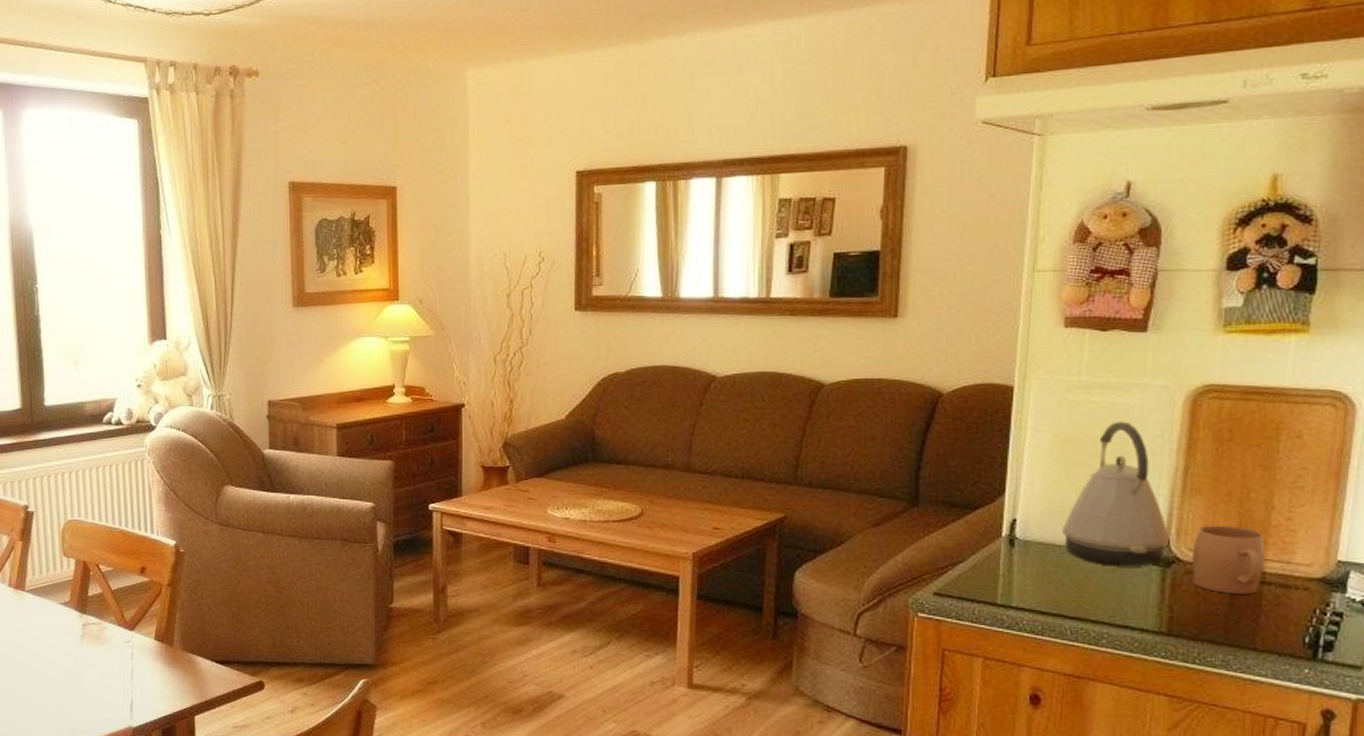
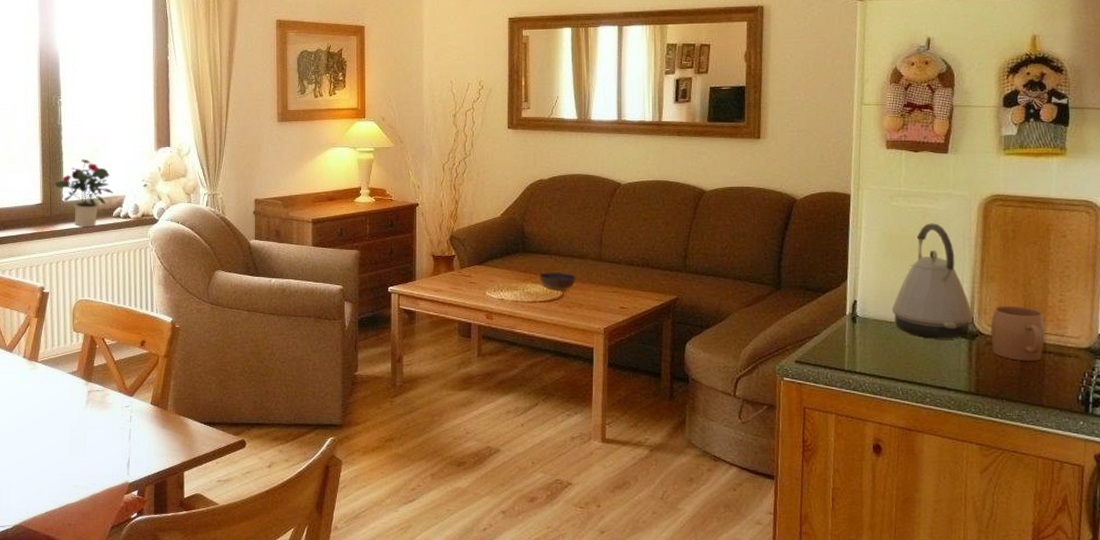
potted flower: none [35,355,102,435] -> present [55,159,113,227]
bowl: none [613,486,658,510] -> present [540,272,576,292]

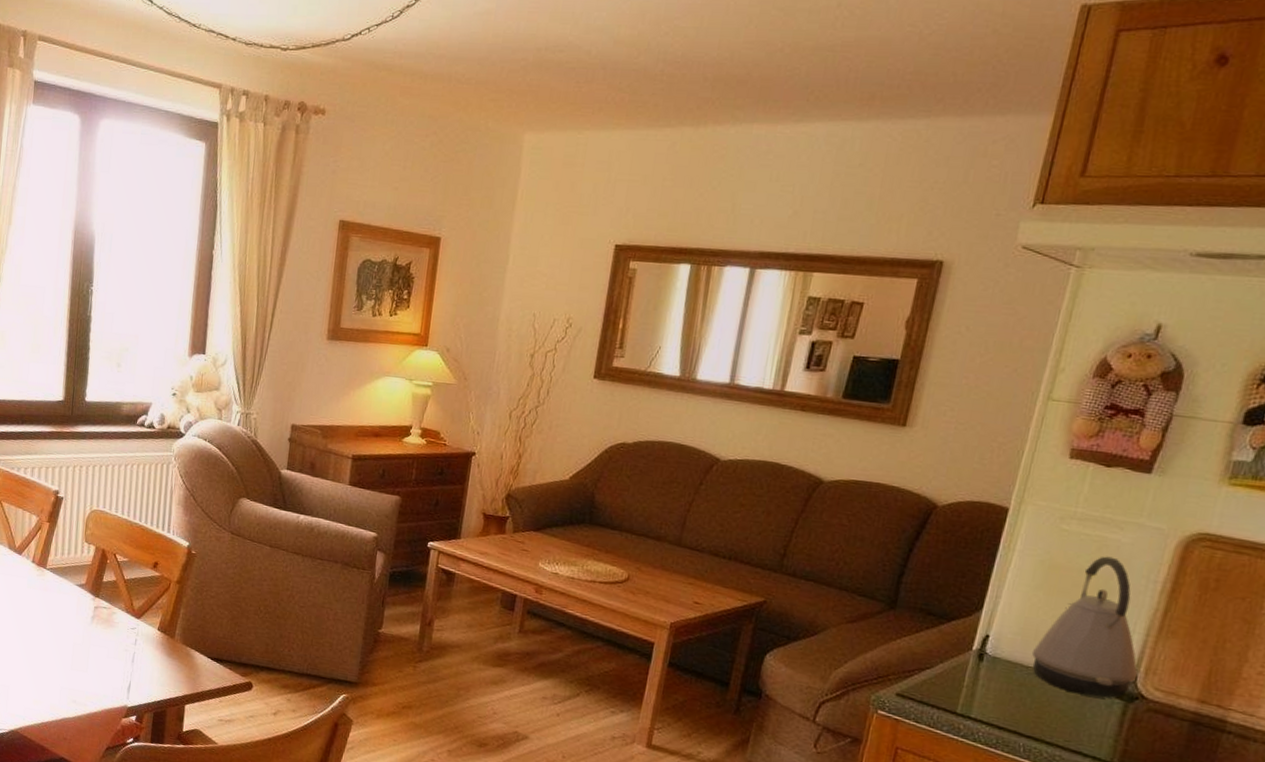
potted flower: present [55,159,113,227] -> none [78,357,140,433]
bowl: present [540,272,576,292] -> none [603,550,647,575]
mug: present [990,305,1045,361] -> none [1152,668,1233,740]

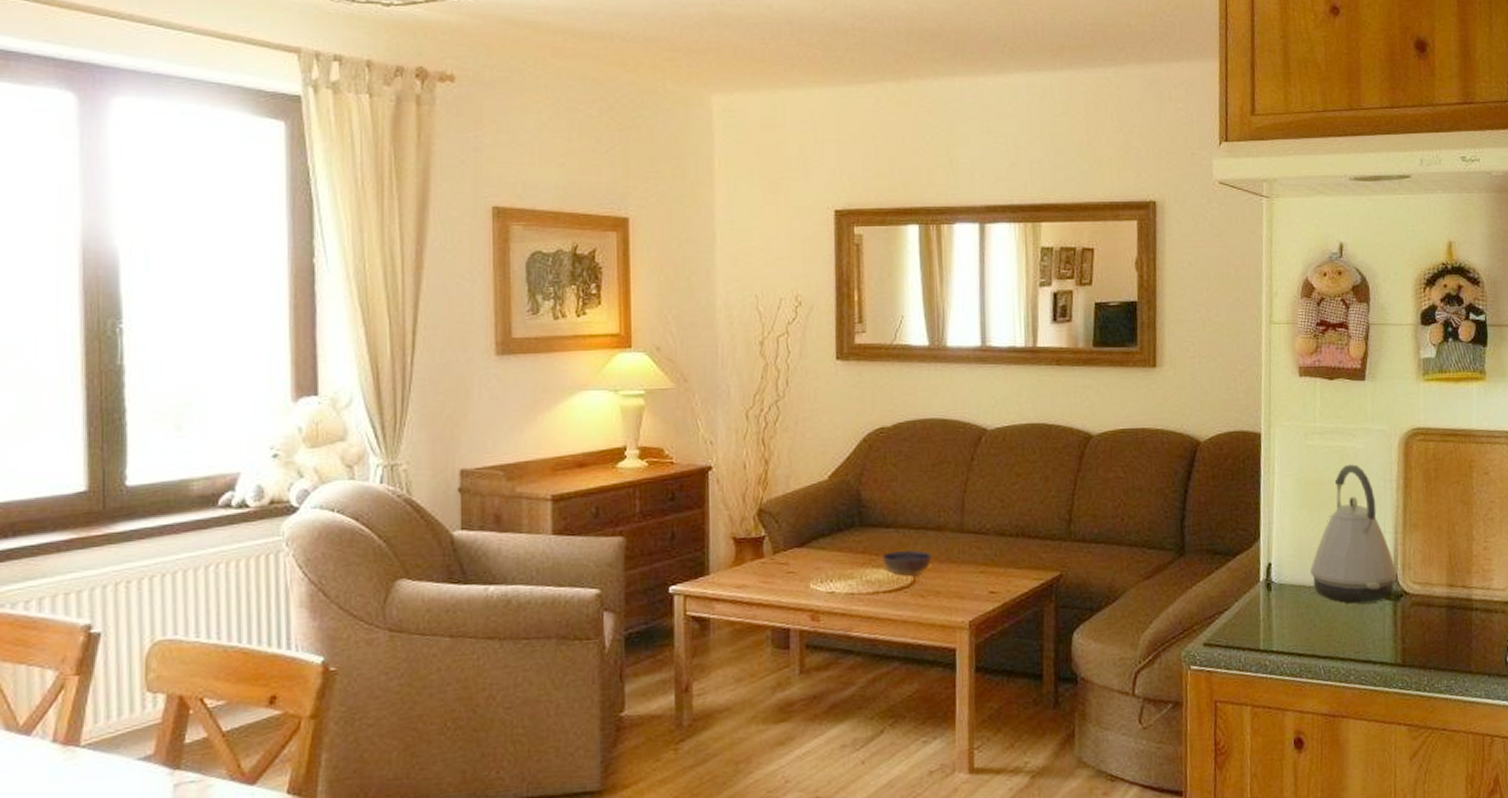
bowl: none [603,550,647,575] -> present [883,550,931,577]

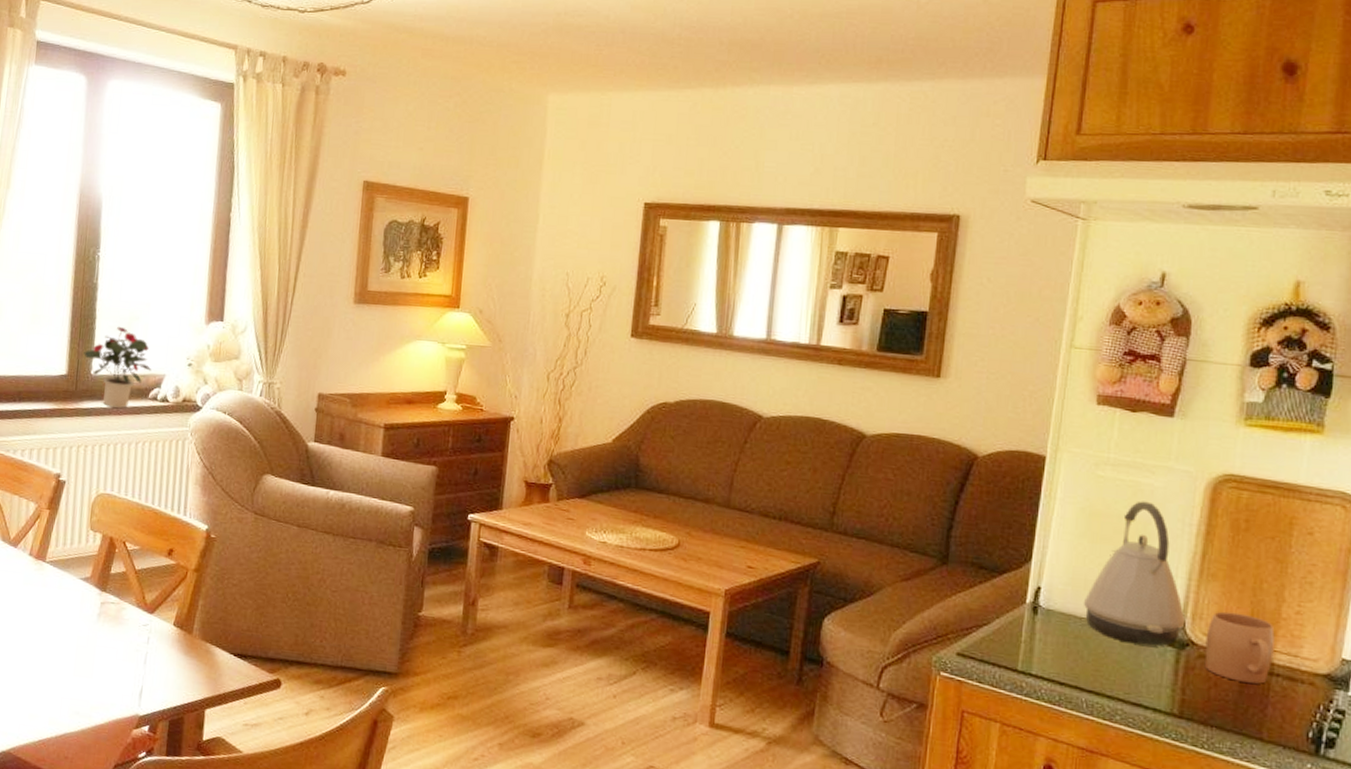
potted flower: none [111,418,219,525] -> present [83,326,152,408]
bowl: present [883,550,931,577] -> none [652,515,697,541]
mug: none [1415,557,1471,622] -> present [1204,611,1275,684]

